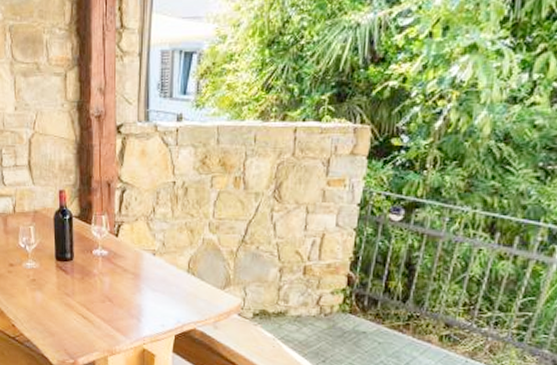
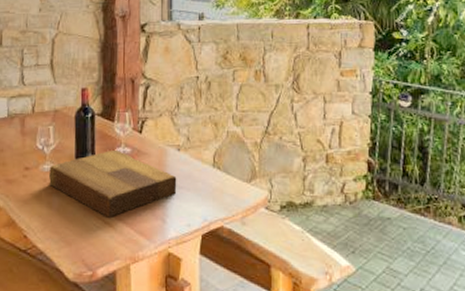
cutting board: none [32,252,152,314] -> present [49,151,177,218]

